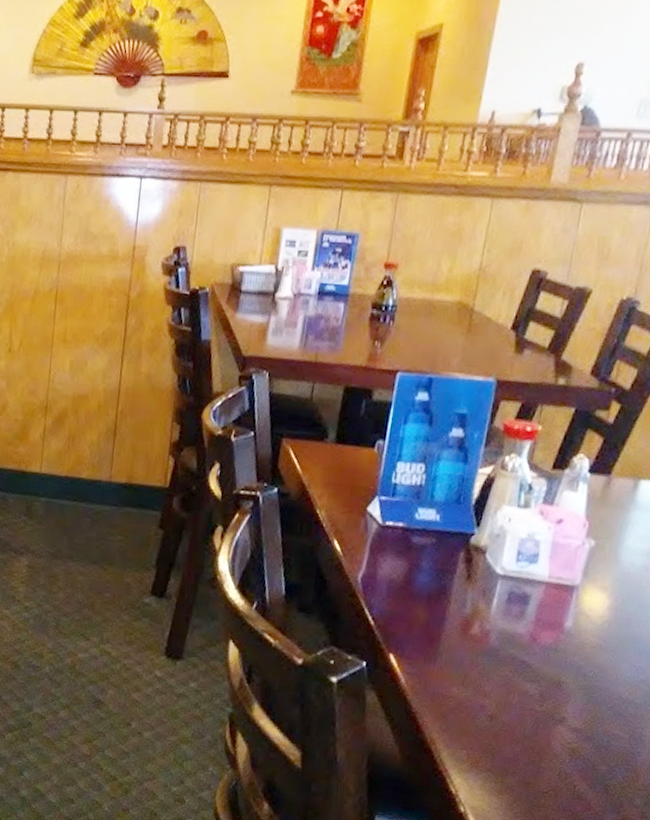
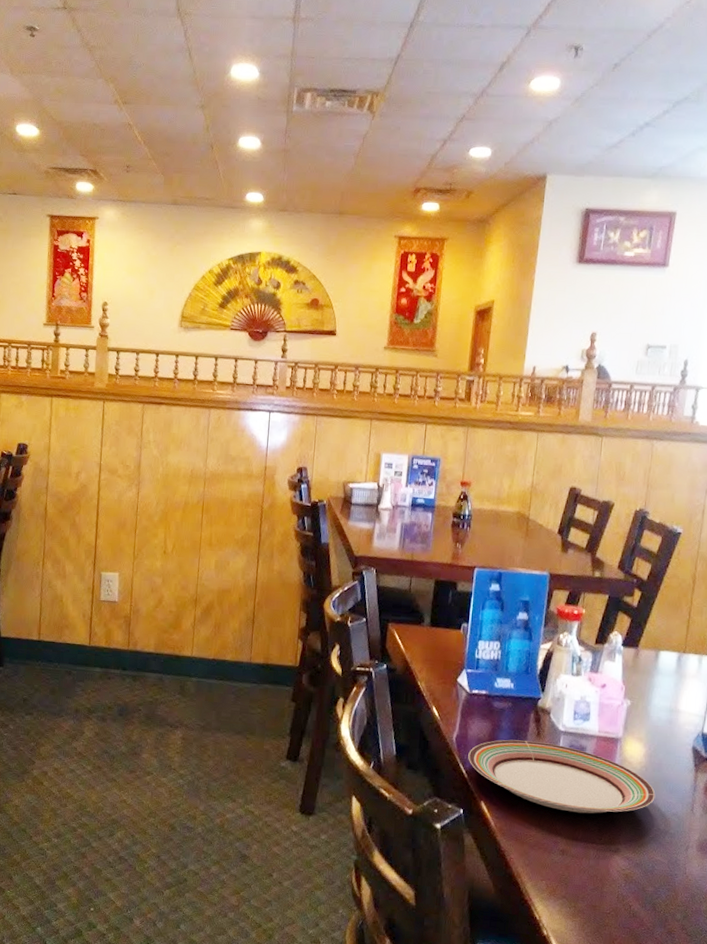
plate: none [376,582,619,675] -> present [468,739,656,814]

